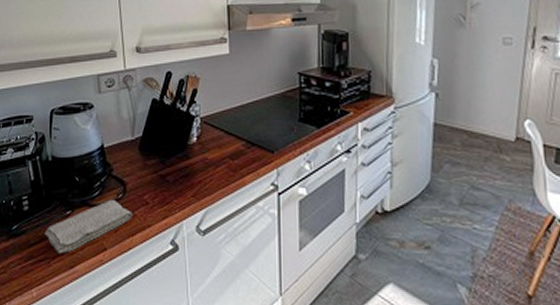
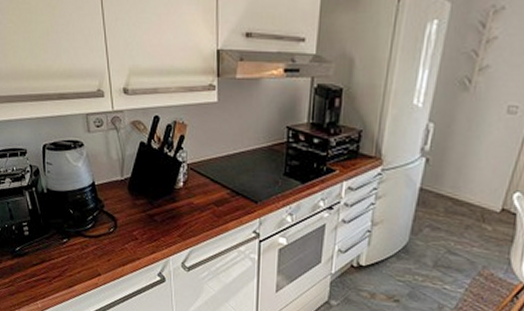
washcloth: present [44,199,133,255] -> none [44,232,123,275]

